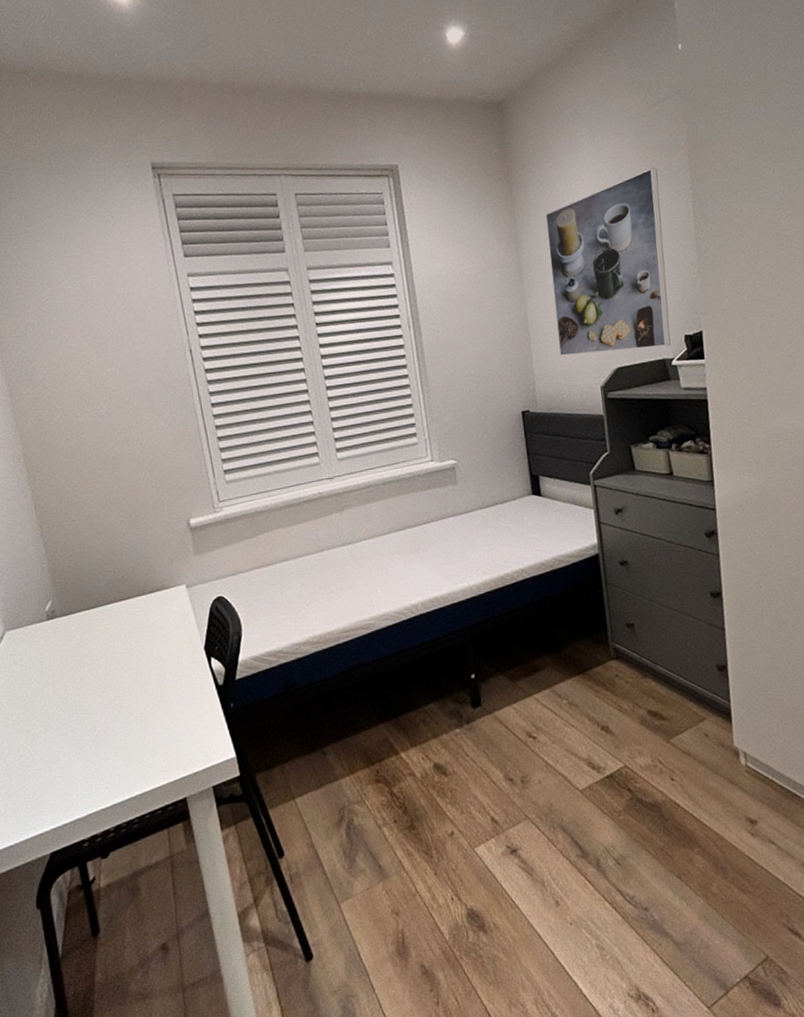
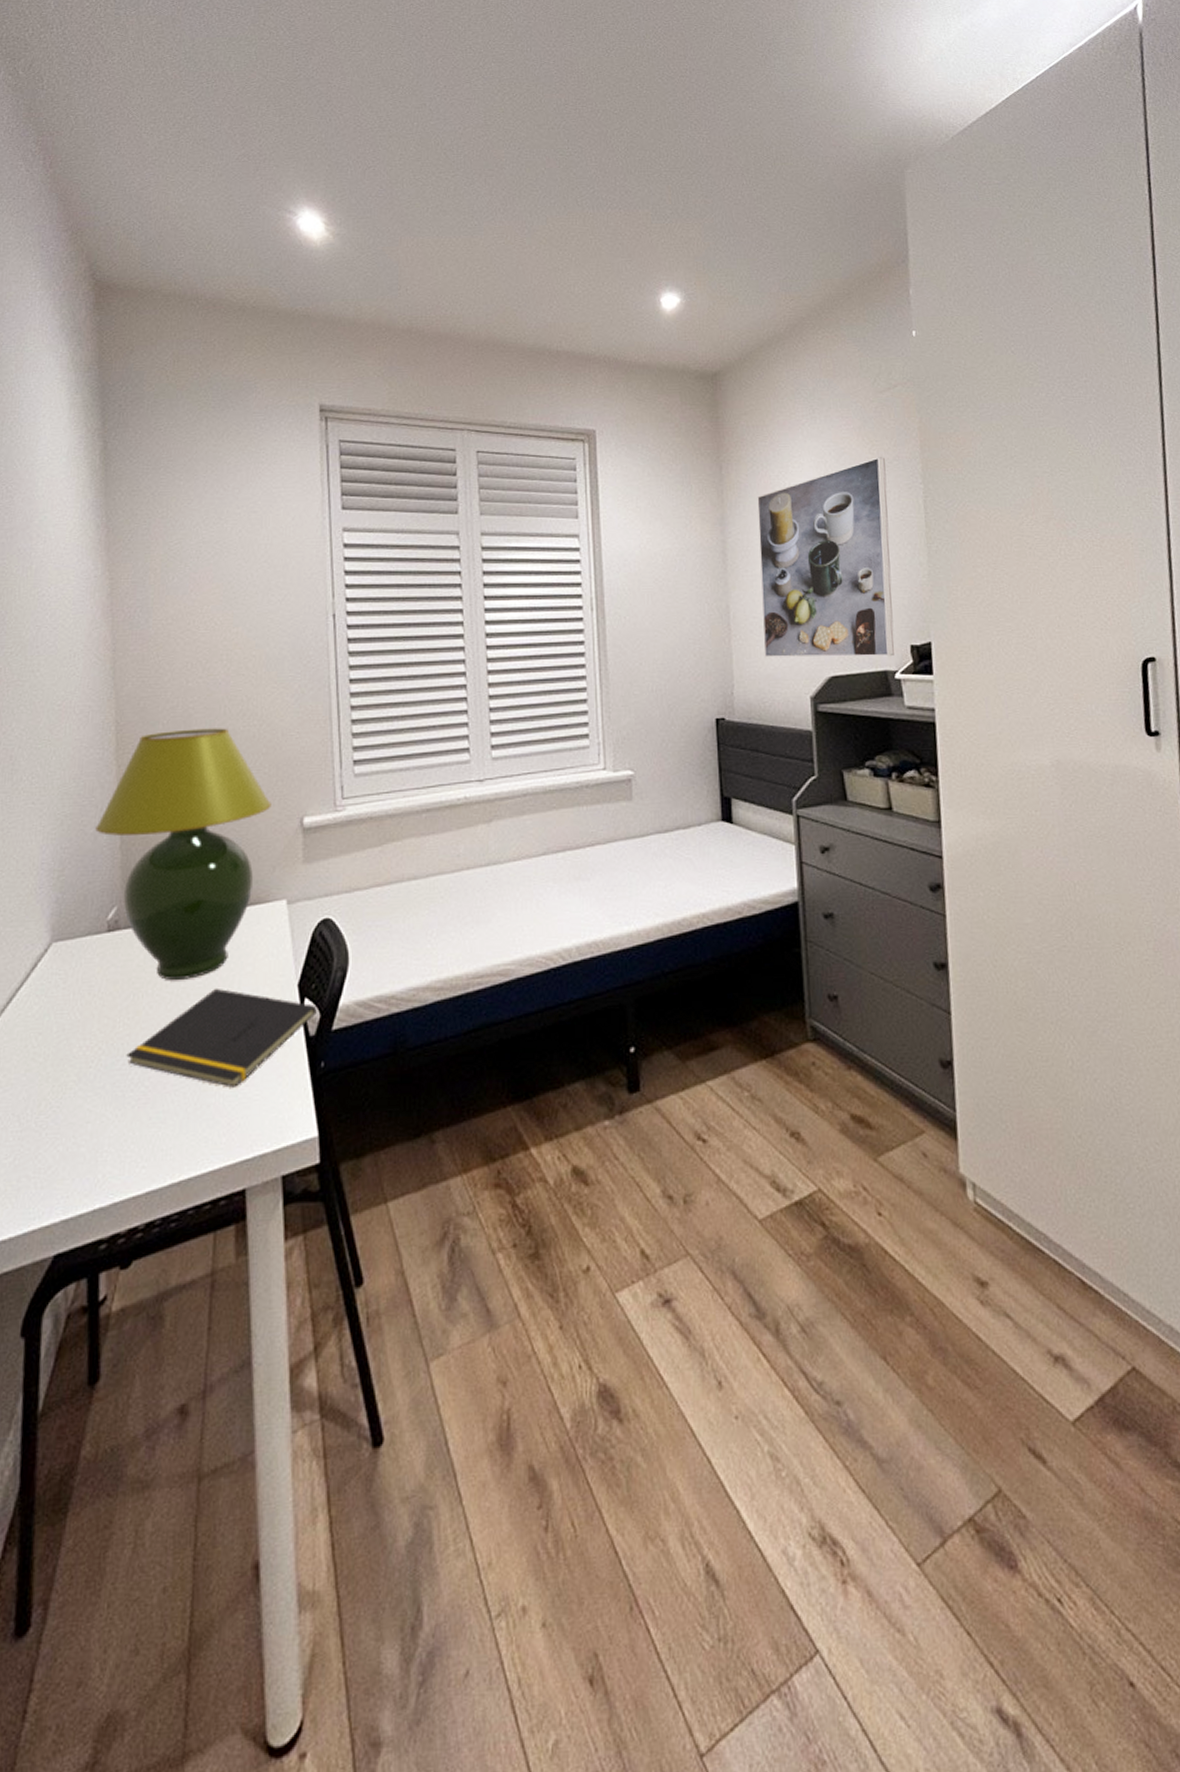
table lamp: none [23,452,162,653] -> present [95,728,272,980]
notepad: none [79,655,222,727] -> present [126,988,317,1088]

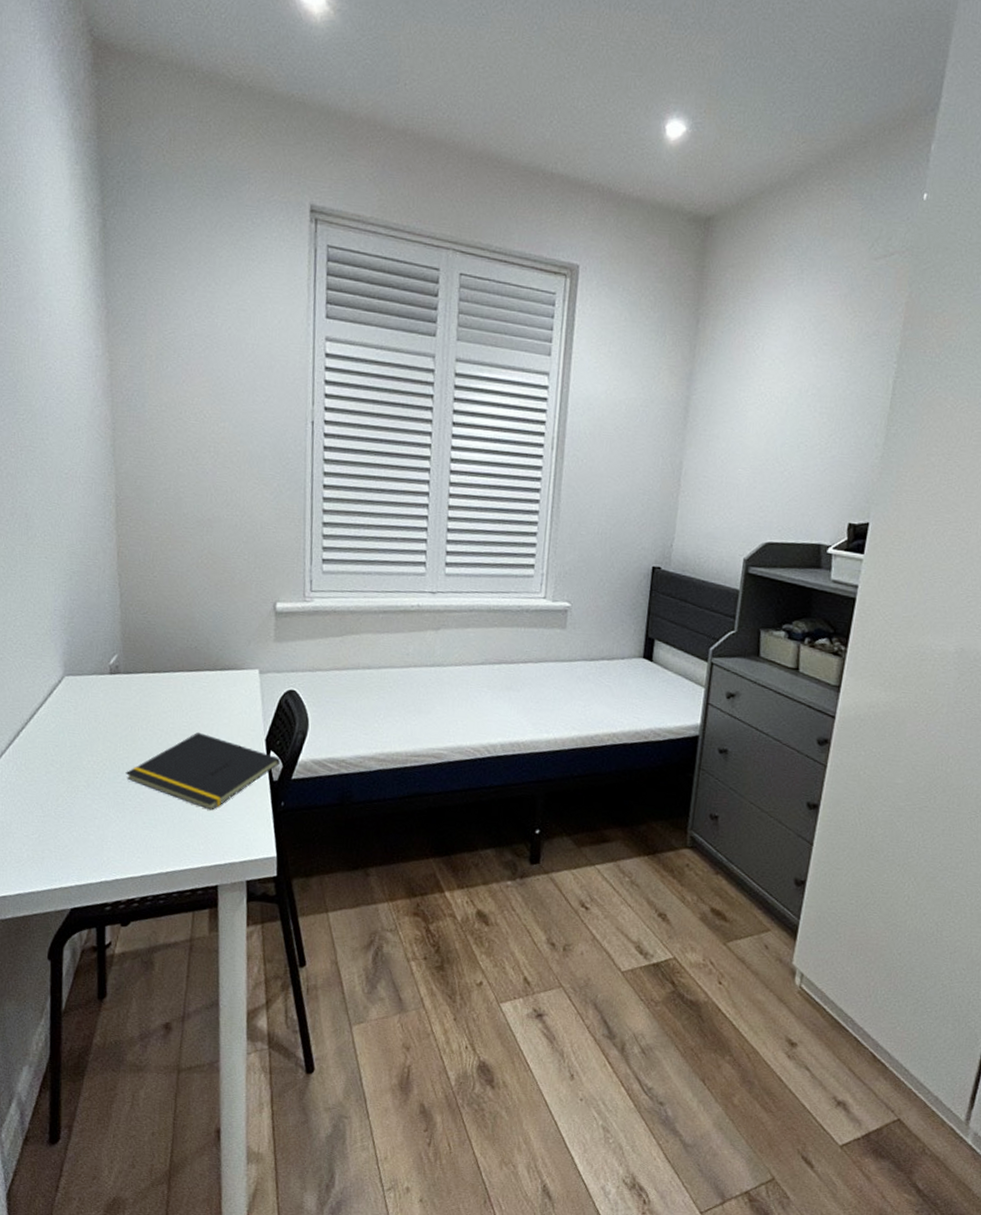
table lamp: present [95,728,272,980] -> none [99,510,249,722]
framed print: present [757,457,894,658] -> none [707,329,864,532]

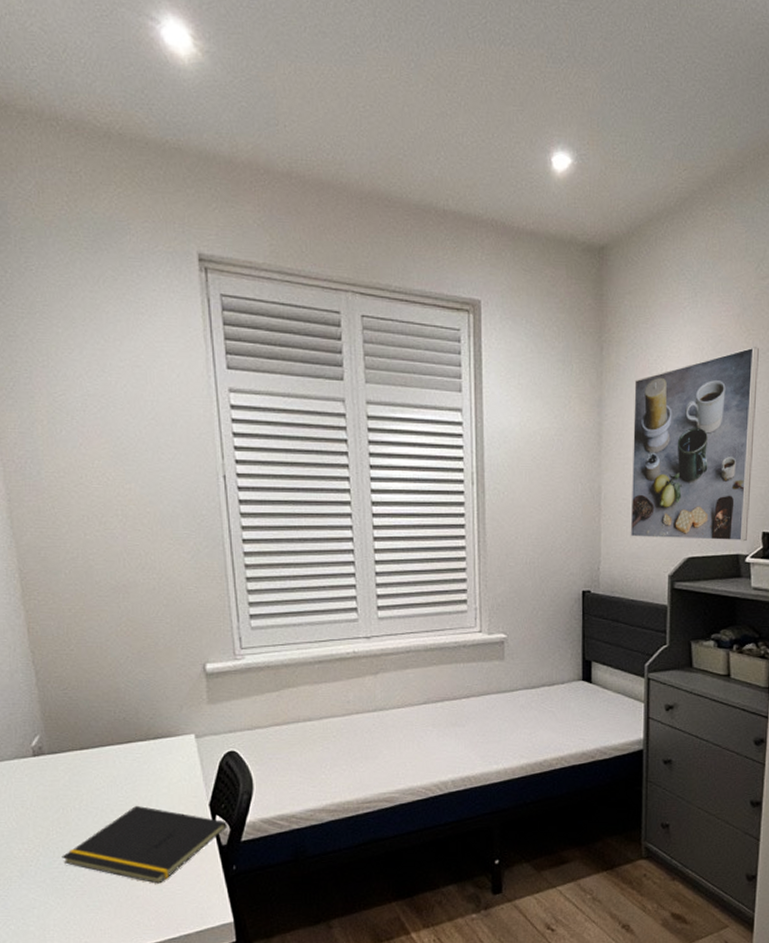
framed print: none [707,329,864,532] -> present [630,347,759,542]

